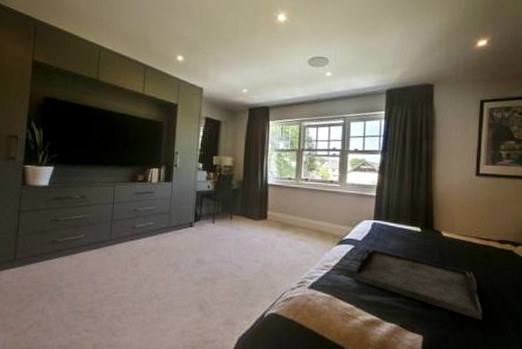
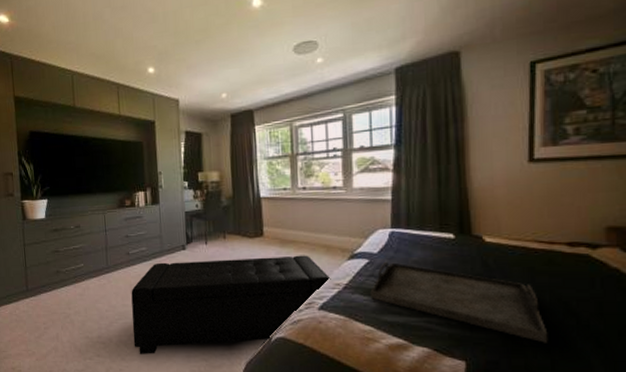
ottoman: none [127,238,322,329] -> present [131,255,331,354]

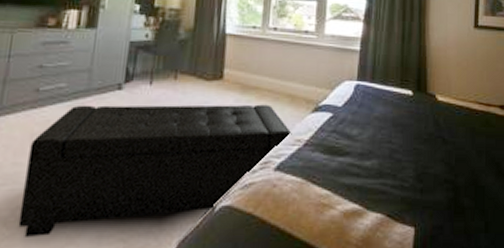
serving tray: present [370,261,548,343] -> none [331,116,484,205]

